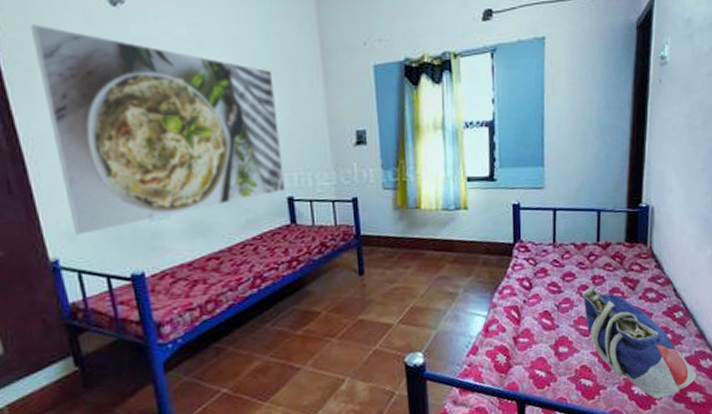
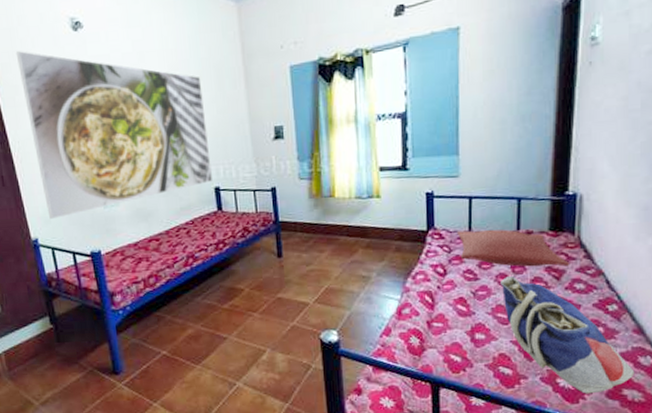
pillow: none [541,241,643,278] -> present [456,229,570,267]

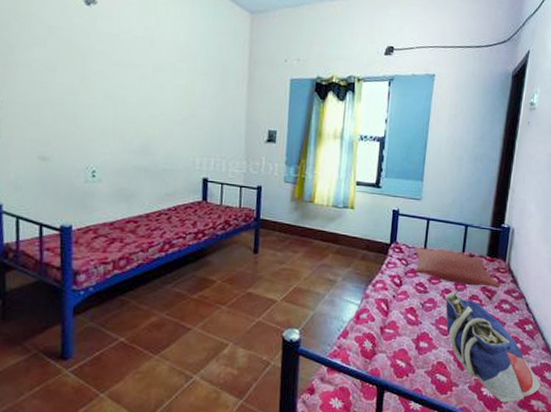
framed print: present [15,51,212,219] -> none [18,11,207,186]

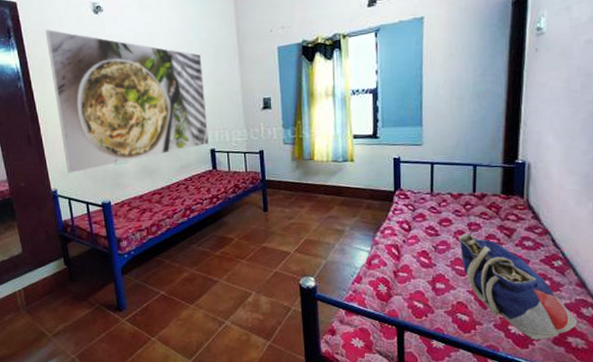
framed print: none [18,11,207,186] -> present [45,30,209,173]
pillow: present [414,247,501,288] -> none [420,192,520,226]

